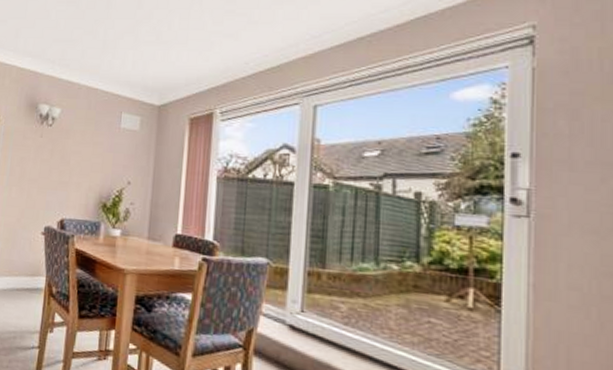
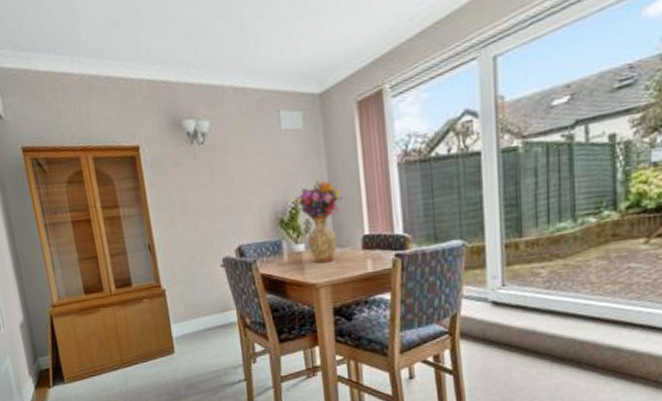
flower arrangement: none [120,175,163,253] -> present [296,179,343,264]

